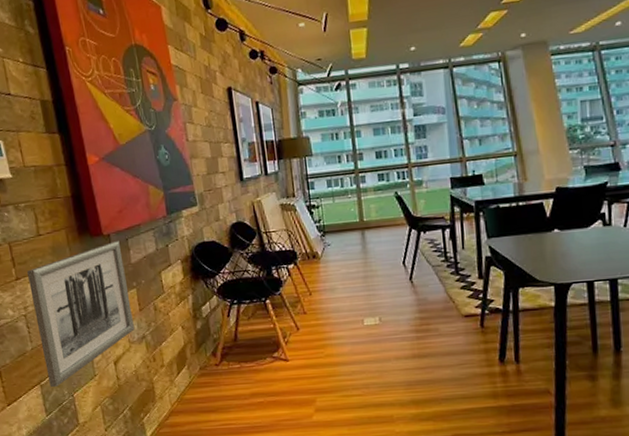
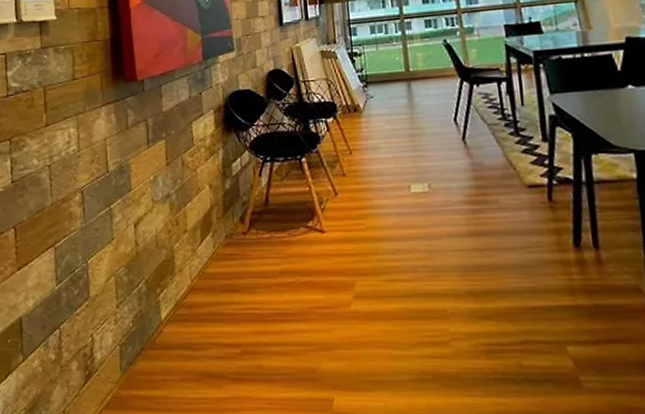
wall art: present [27,241,134,388] -> none [58,87,159,251]

